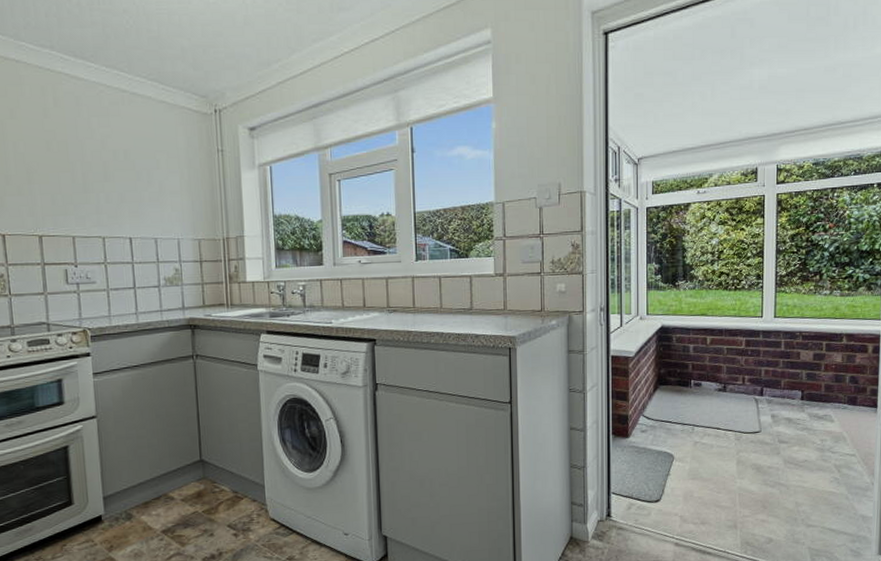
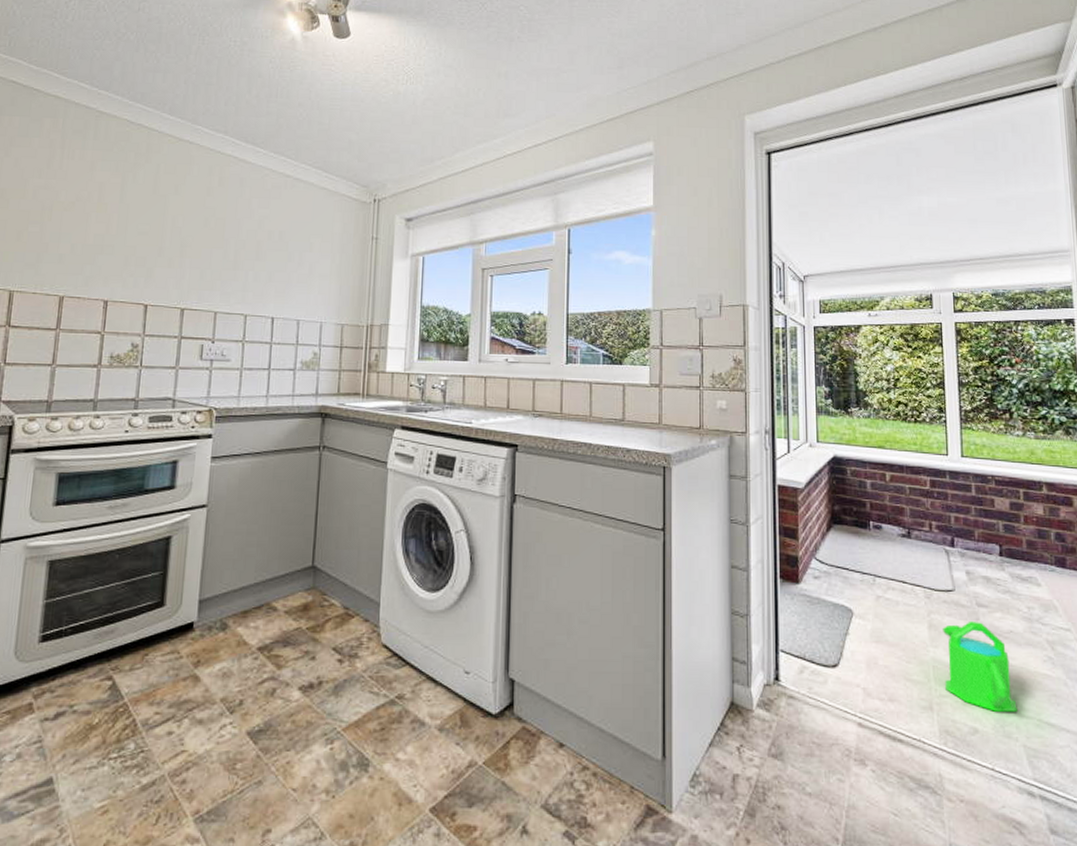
watering can: none [748,455,806,524] -> present [943,622,1017,712]

